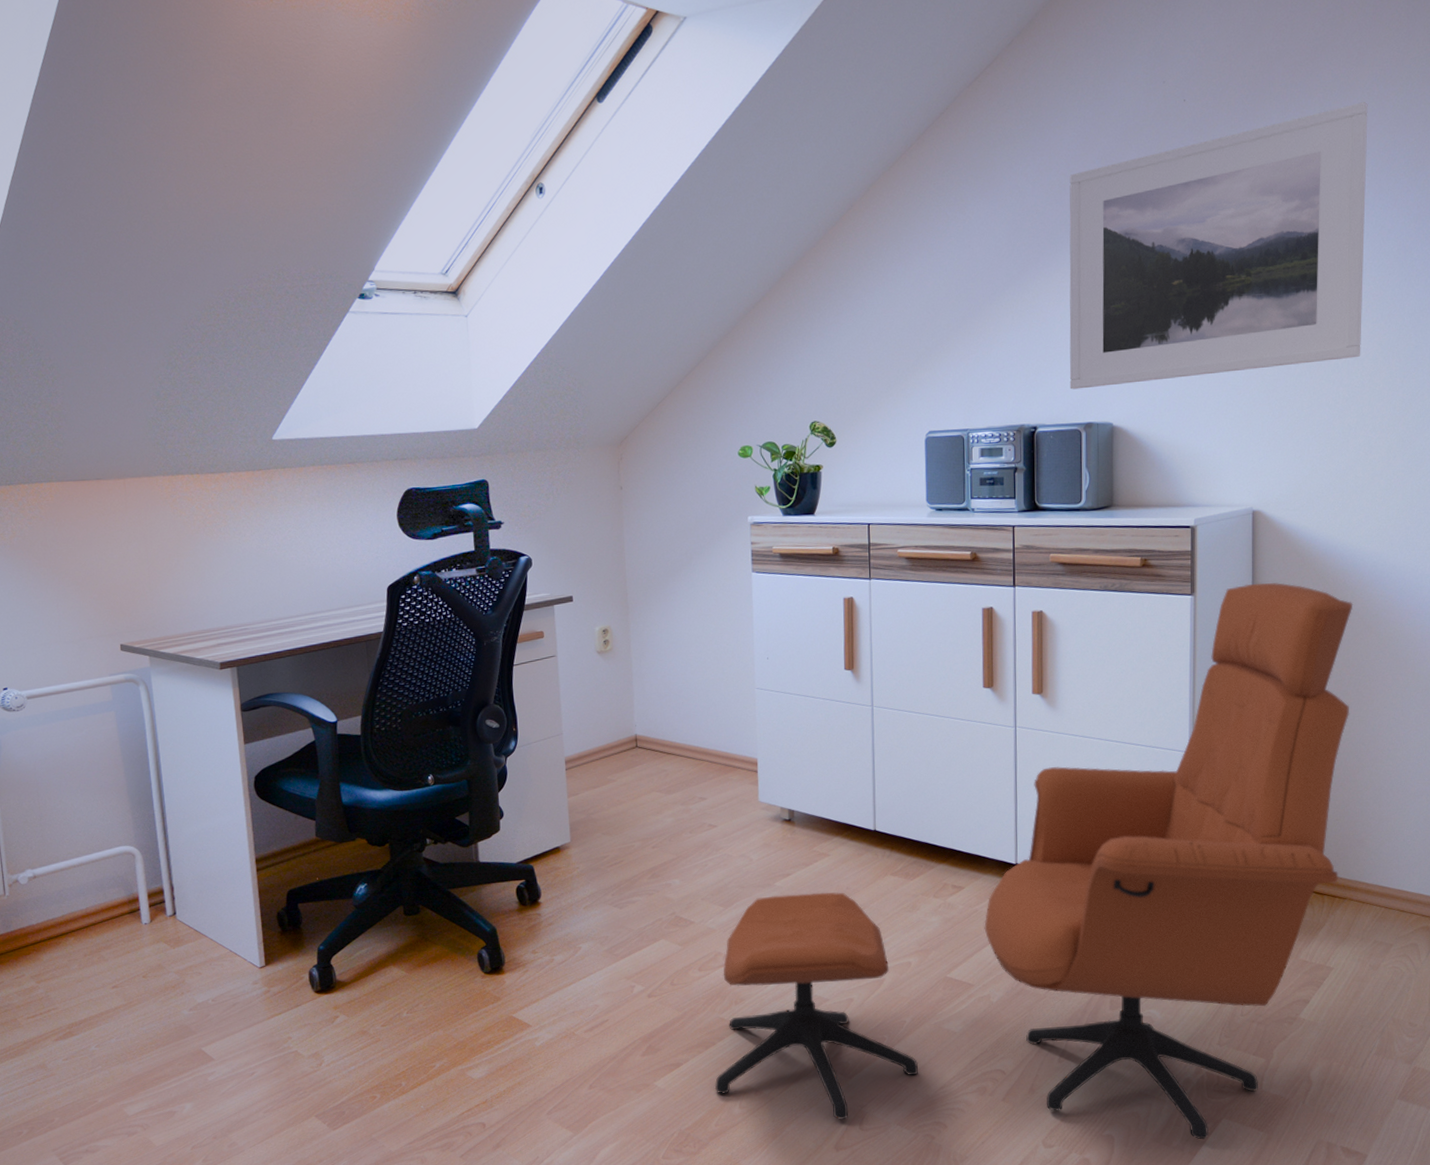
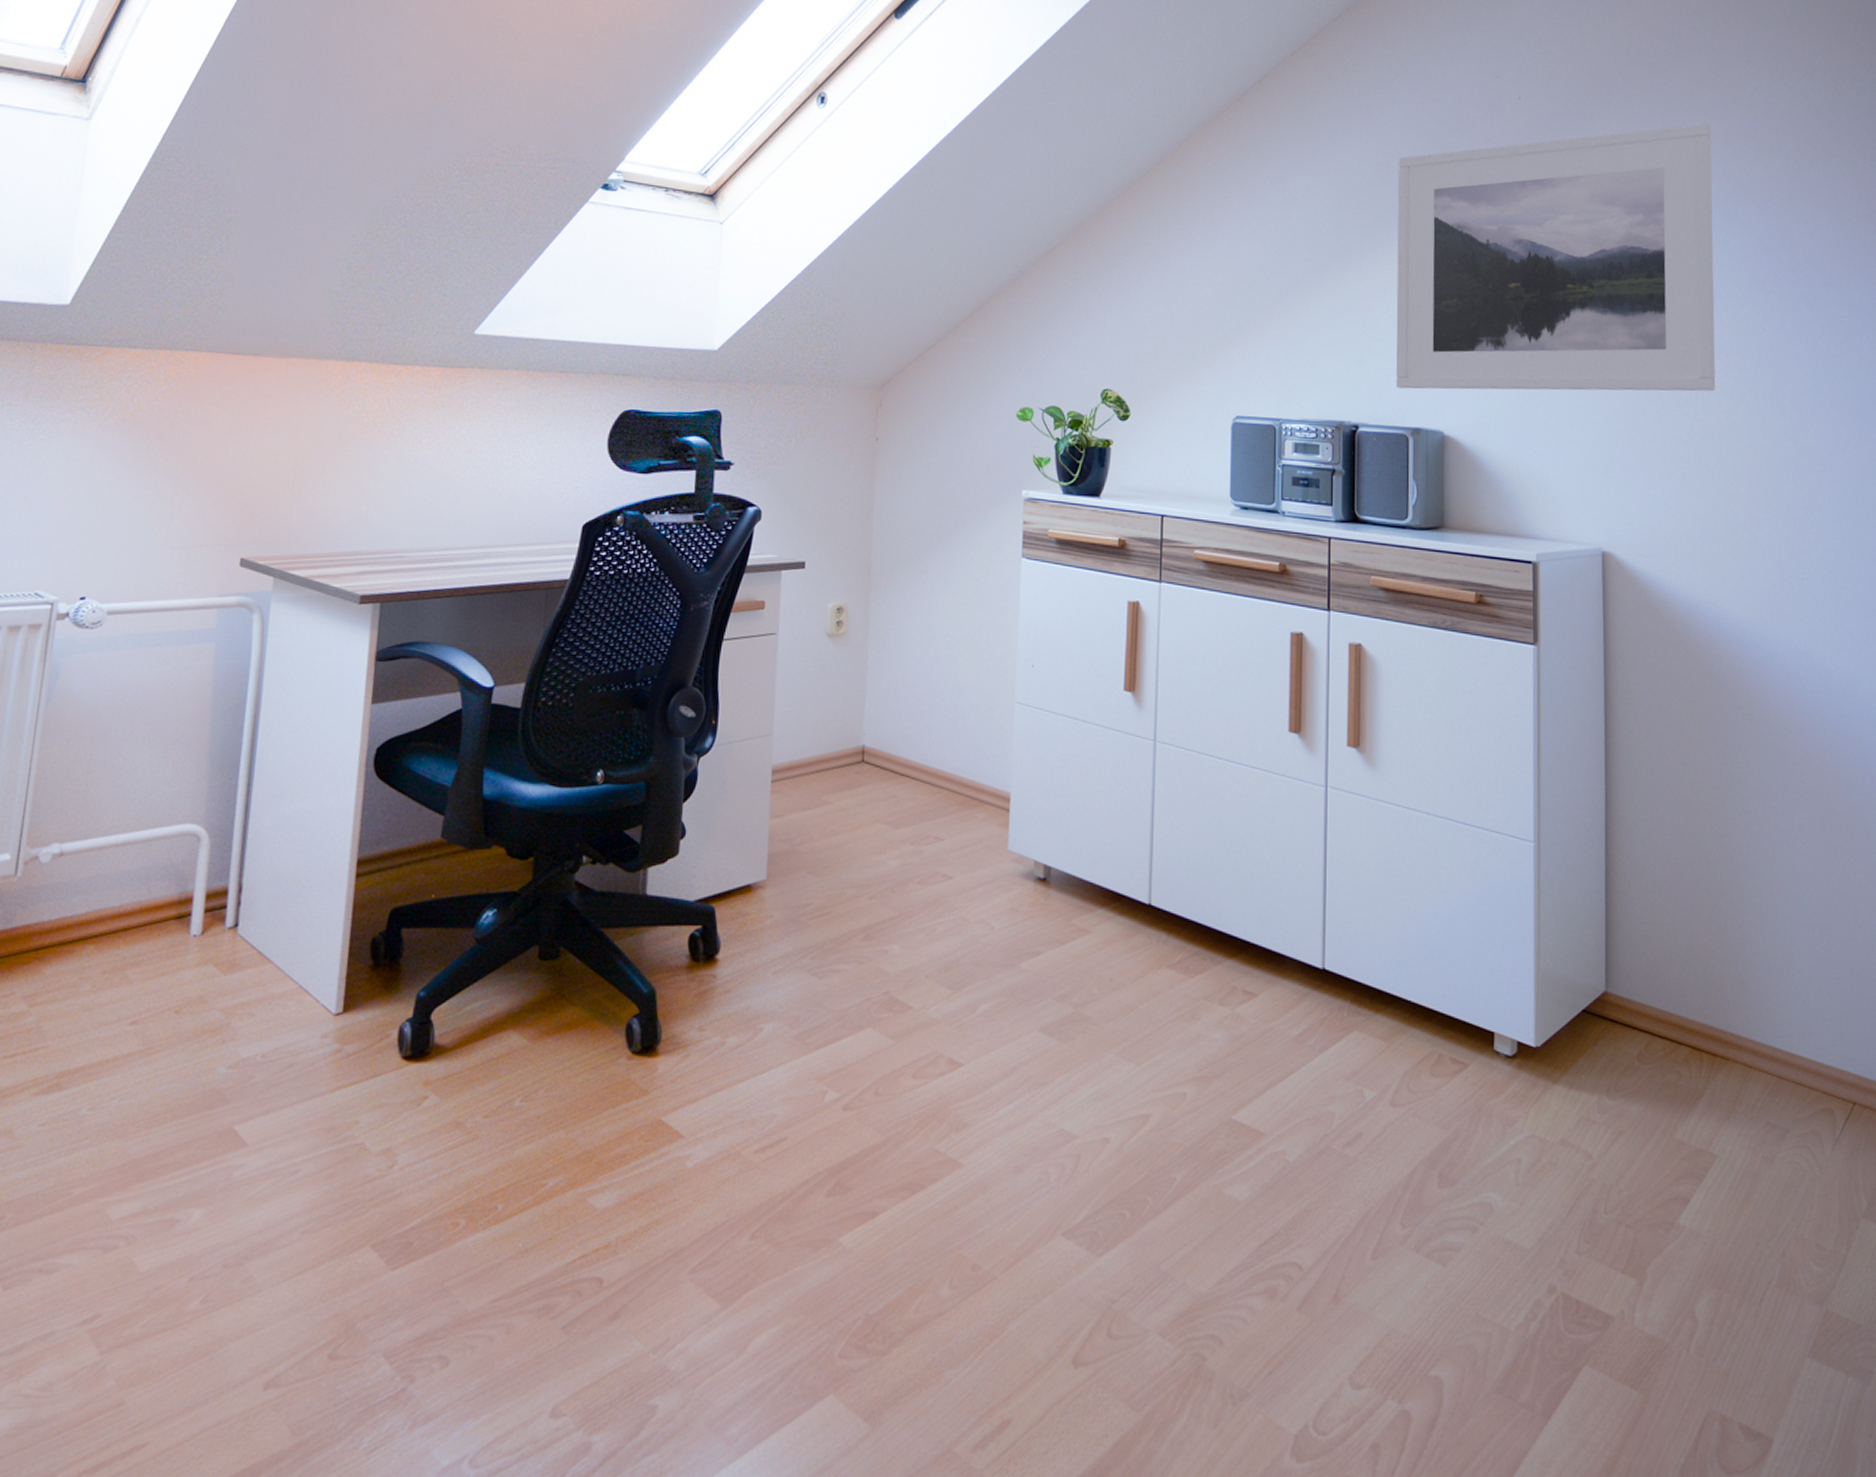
armchair: present [714,583,1353,1140] -> none [918,638,1723,1395]

